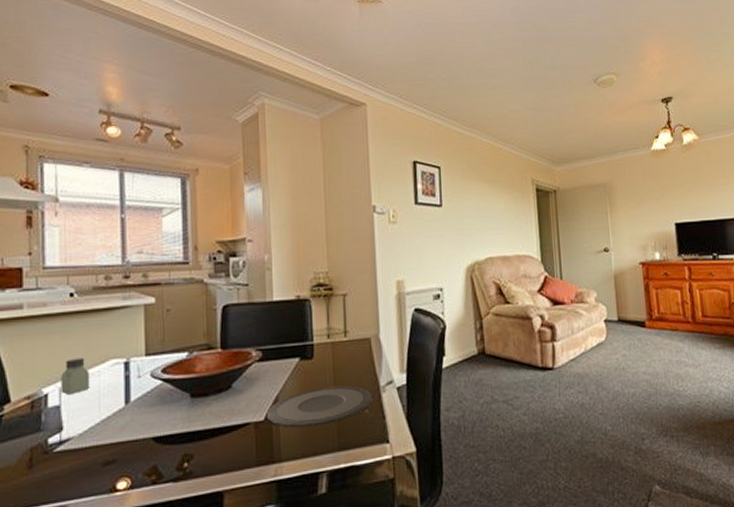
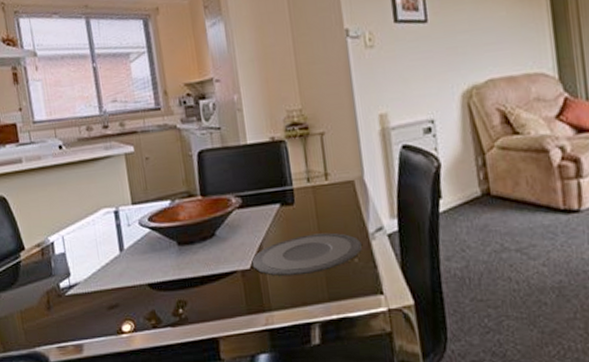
saltshaker: present [61,358,90,395] -> none [62,207,88,243]

